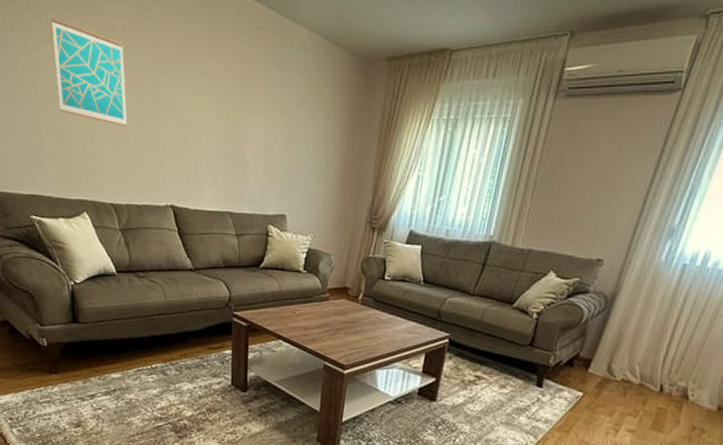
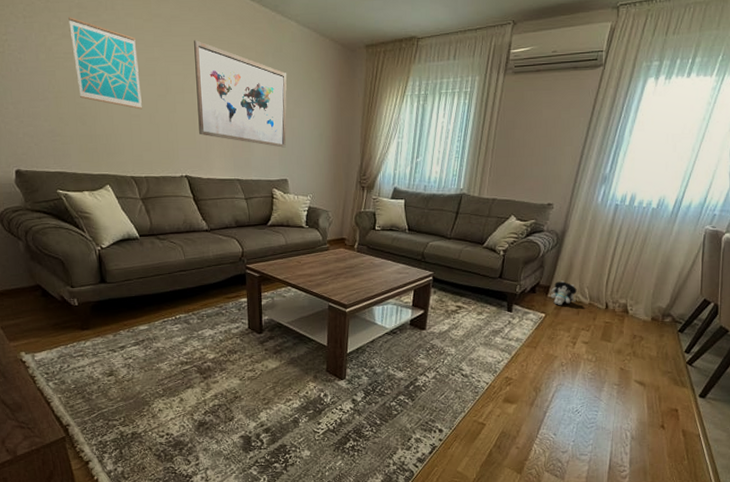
wall art: none [188,47,292,178] -> present [194,40,287,148]
plush toy: none [591,353,625,385] -> present [550,280,577,306]

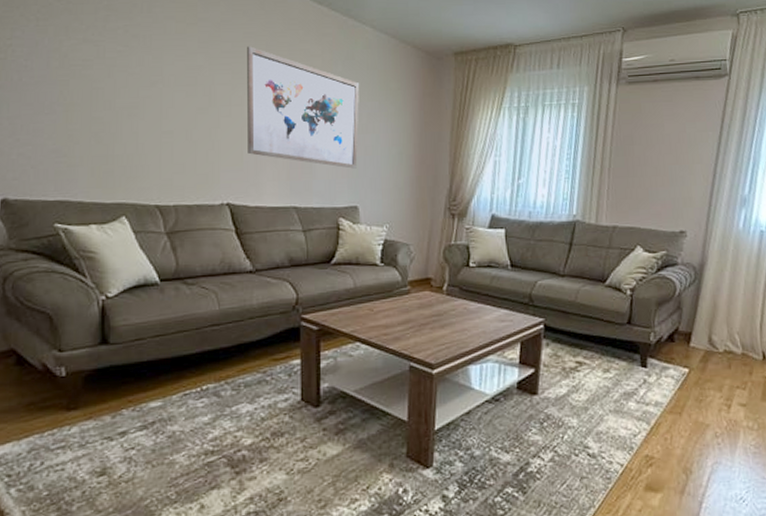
wall art: present [68,17,142,110] -> none [93,20,177,125]
plush toy: present [550,280,577,306] -> none [693,325,726,358]

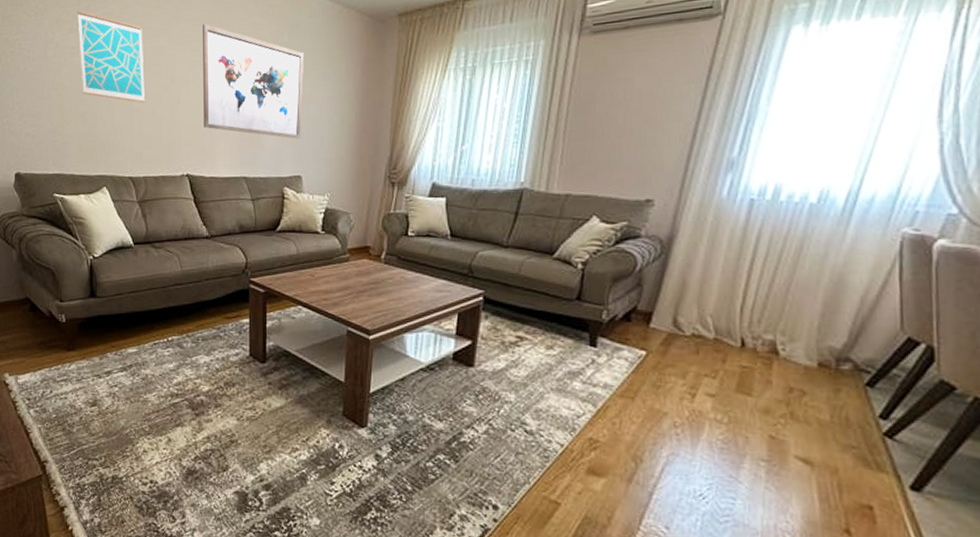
wall art: none [93,20,177,125] -> present [77,10,145,103]

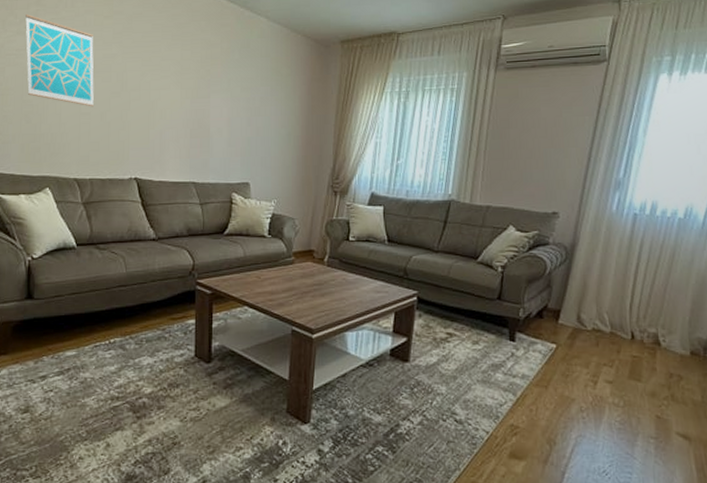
wall art: present [203,24,304,139] -> none [153,36,253,148]

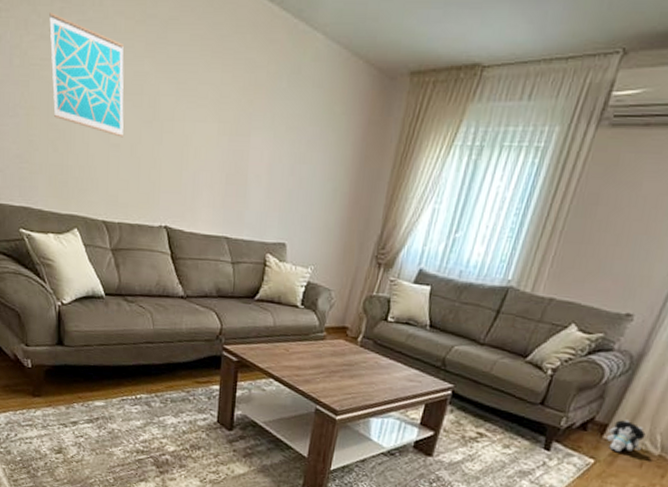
plush toy: none [561,303,594,335] -> present [606,419,646,453]

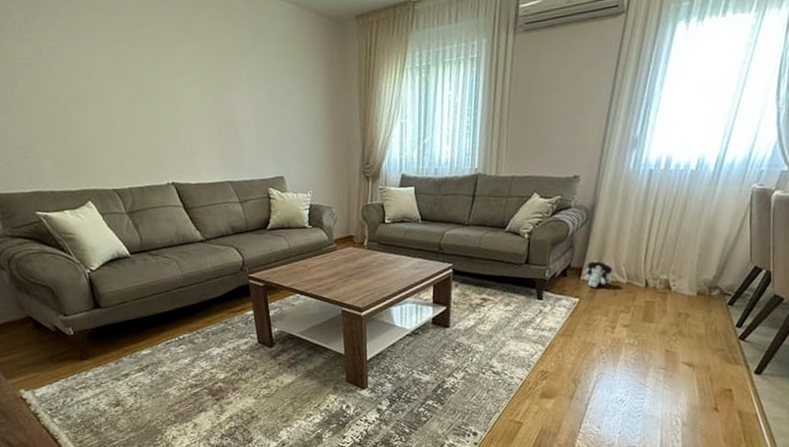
wall art: present [49,13,124,138] -> none [23,16,117,114]

